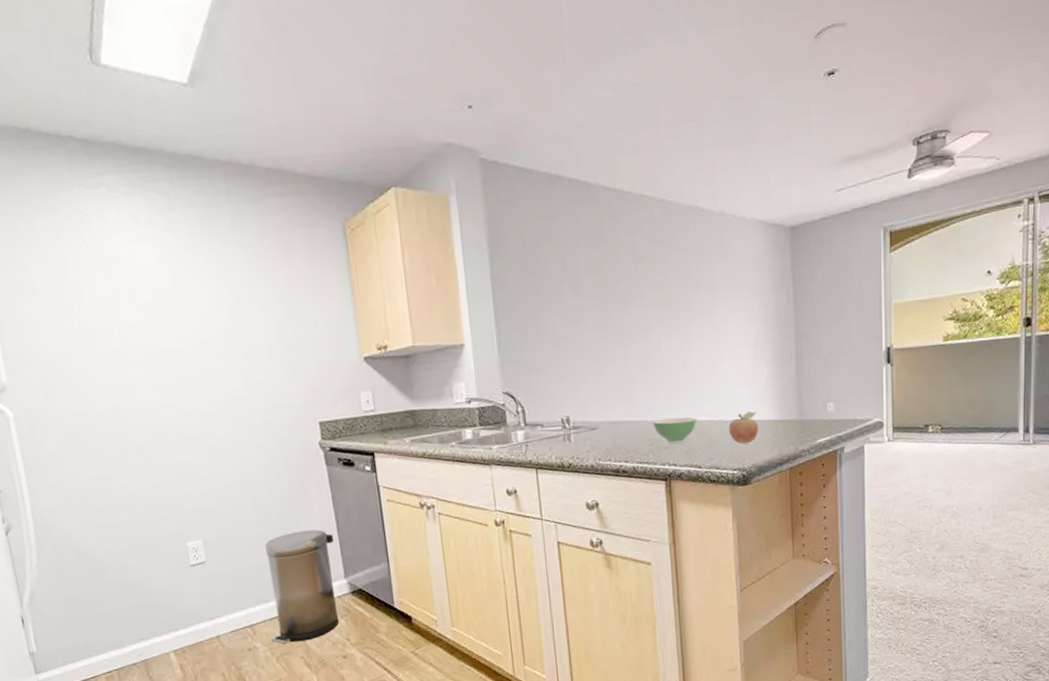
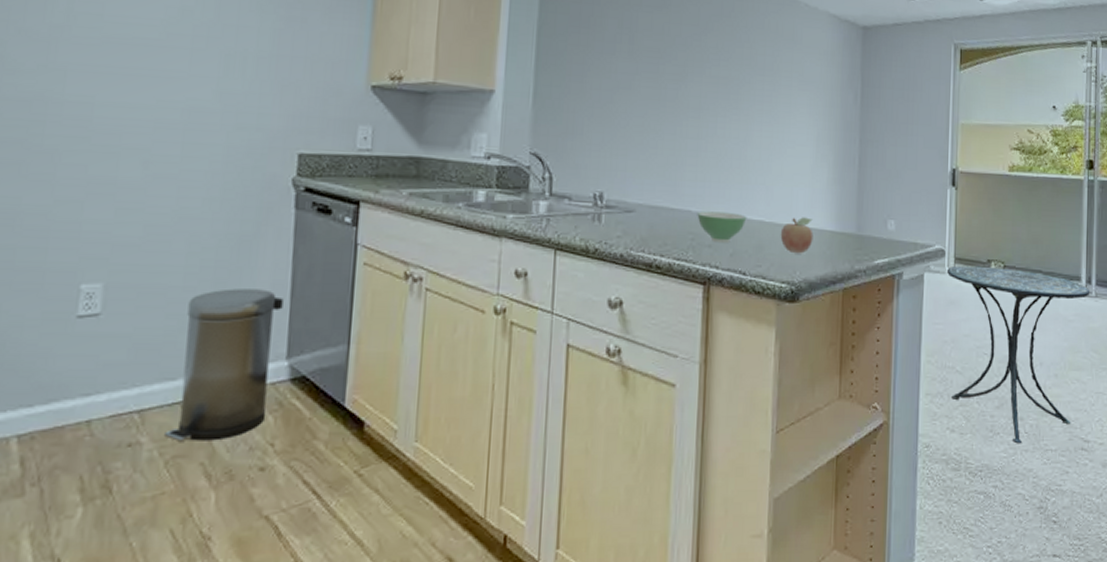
side table: none [887,429,1028,578] -> present [947,265,1090,444]

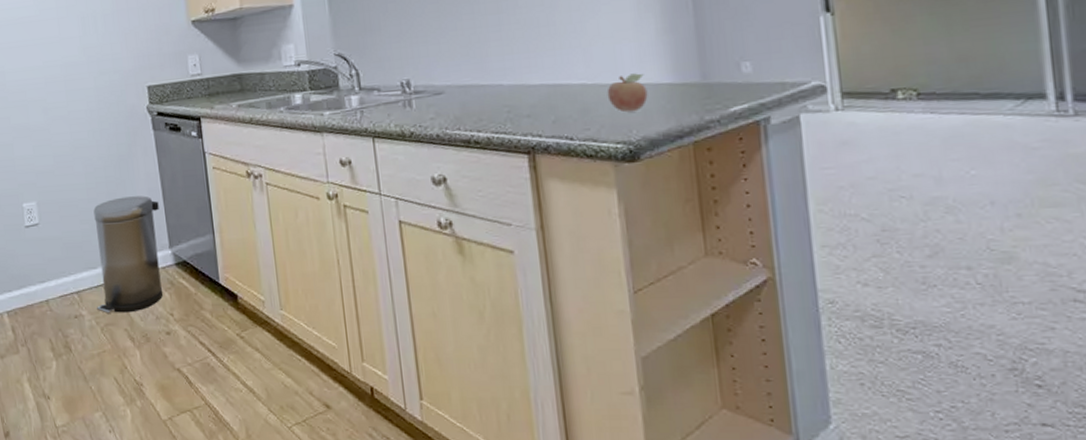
bowl: present [697,211,747,244] -> none [509,80,566,113]
side table: present [947,265,1090,444] -> none [833,96,1065,297]

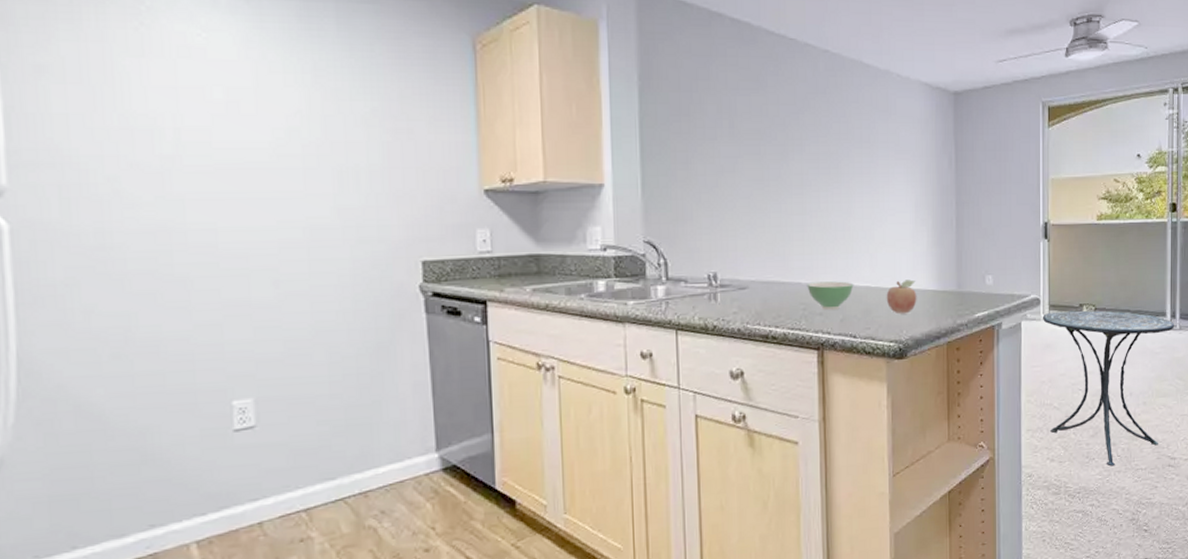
pedal bin: present [93,196,163,314] -> none [333,390,426,533]
bowl: none [509,80,566,113] -> present [807,281,854,311]
side table: none [833,96,1065,297] -> present [1043,310,1175,466]

